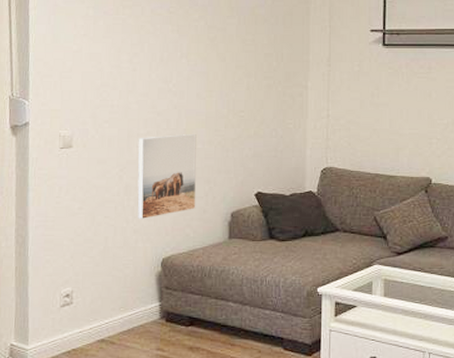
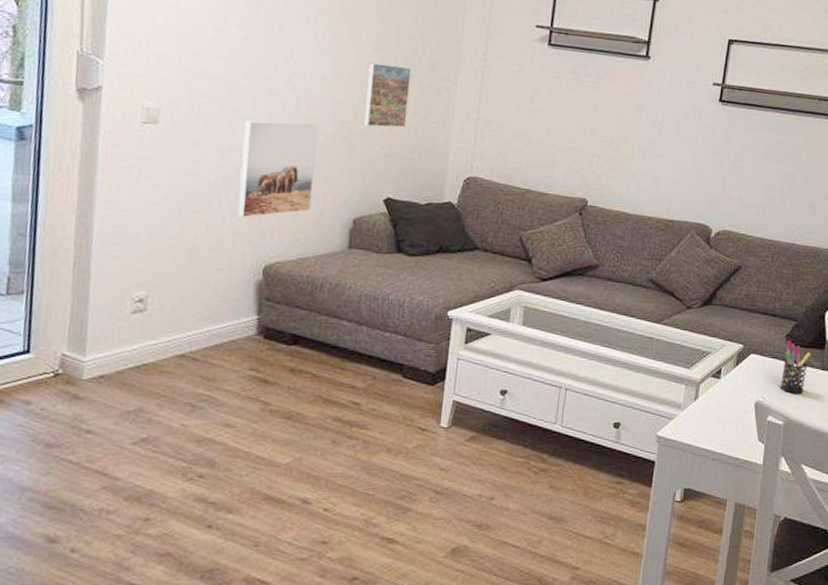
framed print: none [232,79,269,133] -> present [363,62,412,128]

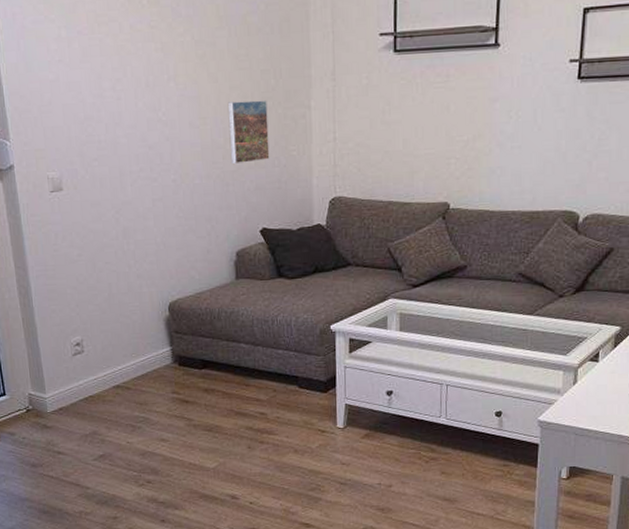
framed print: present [237,120,318,218] -> none [131,168,199,264]

